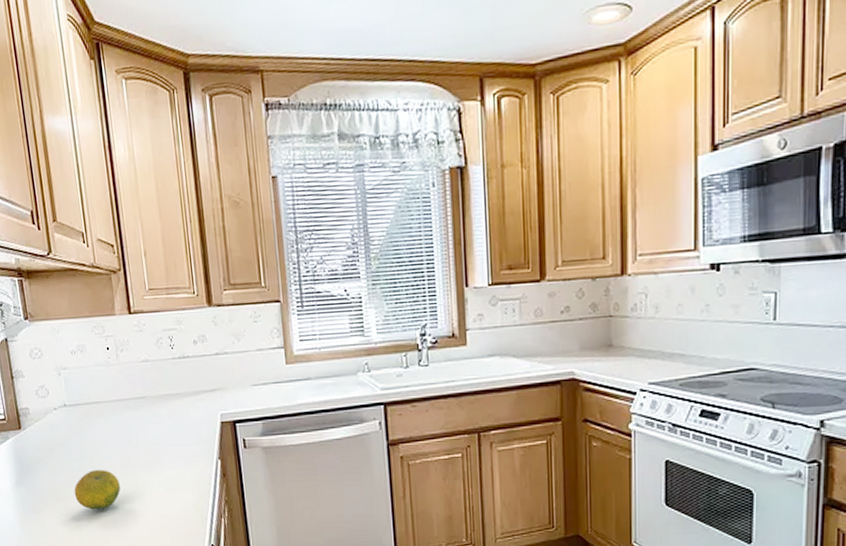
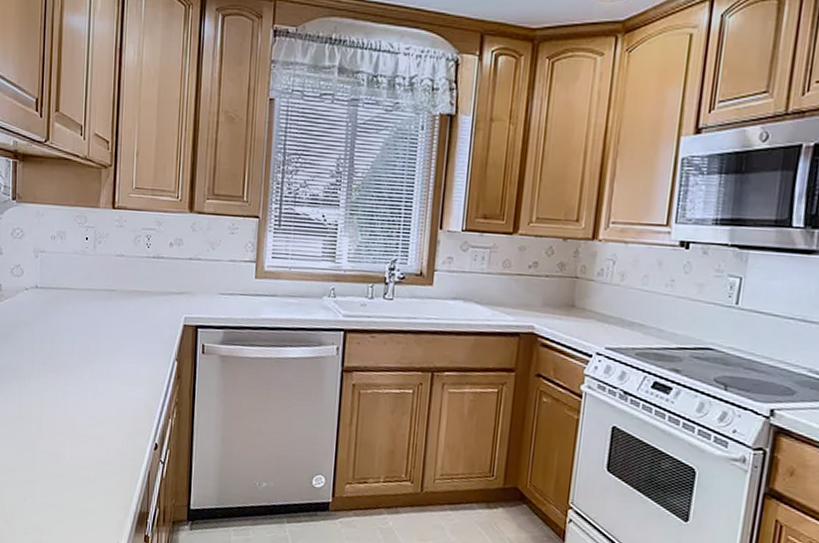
fruit: present [74,469,121,510] -> none [31,353,76,393]

